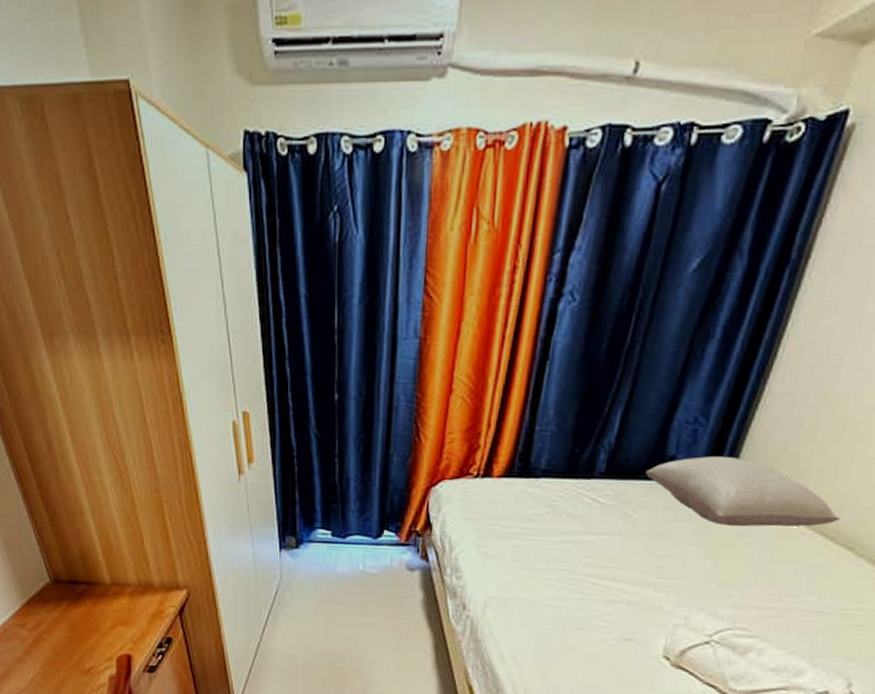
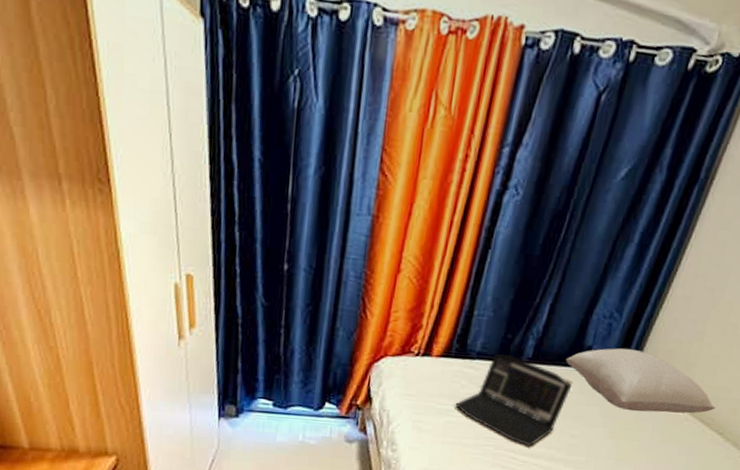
laptop: none [522,471,656,570] -> present [455,354,573,447]

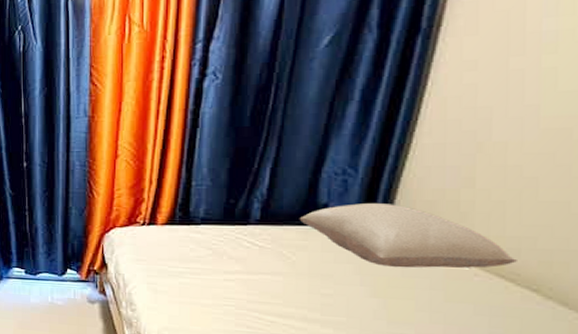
laptop: present [455,354,573,447] -> none [187,219,313,306]

